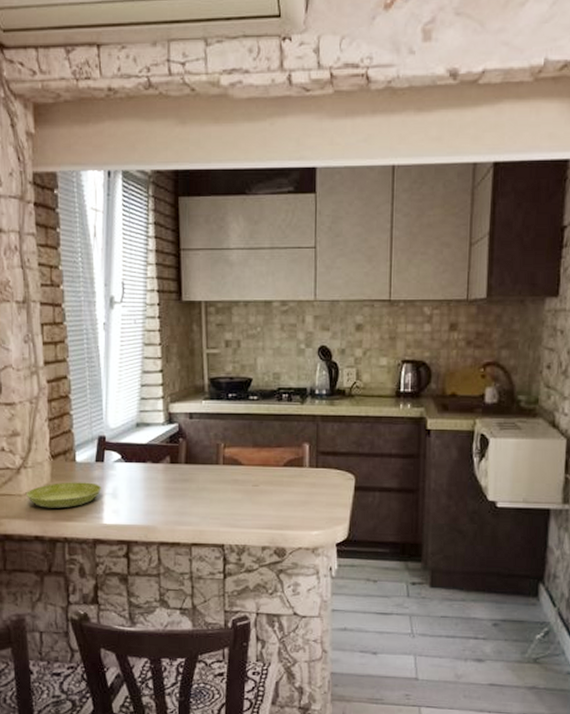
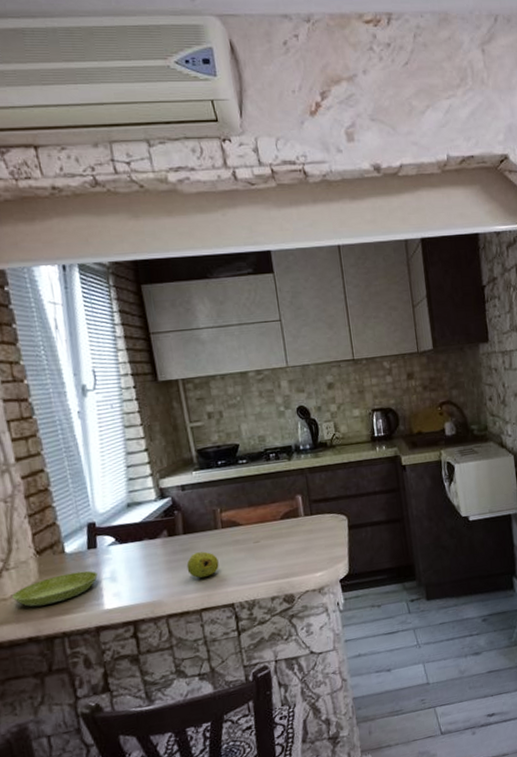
fruit: none [184,485,215,512] -> present [186,551,219,578]

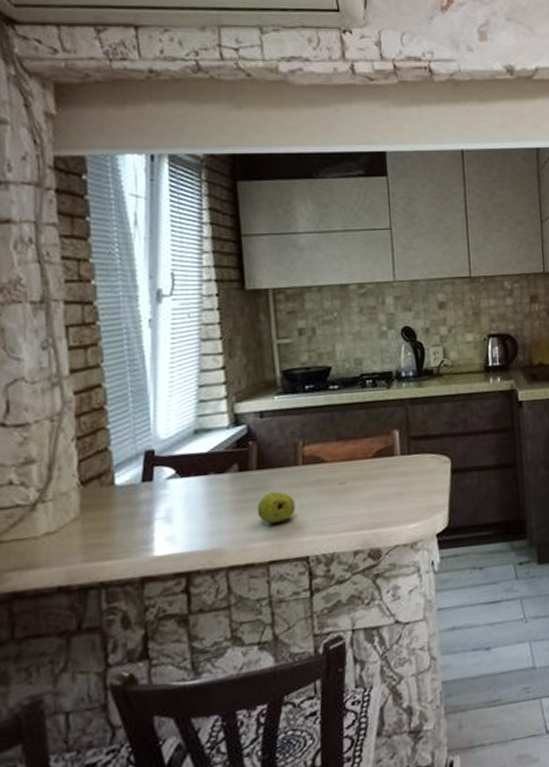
saucer: present [12,570,98,607] -> none [45,507,150,549]

